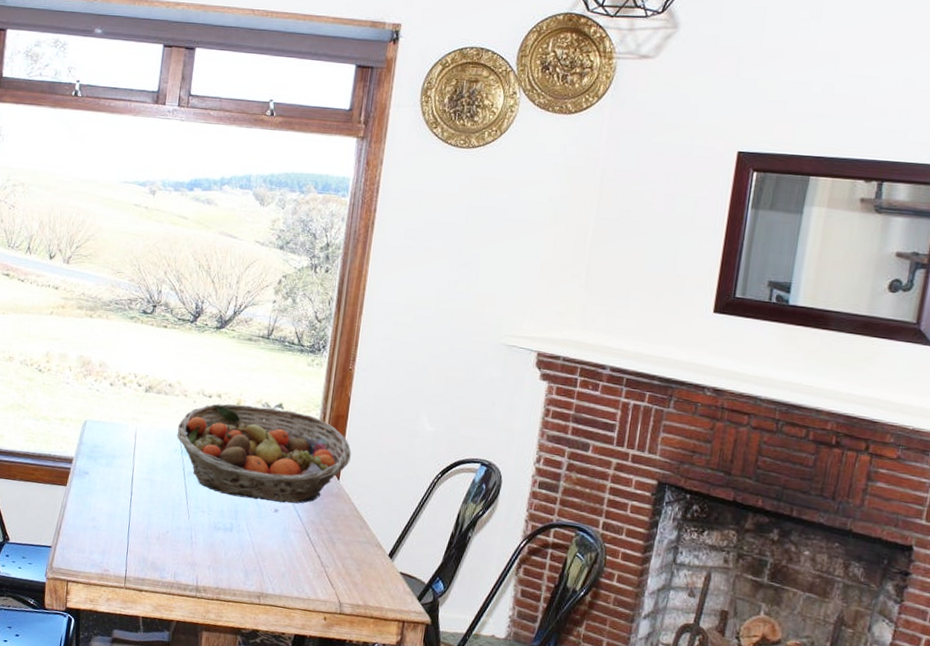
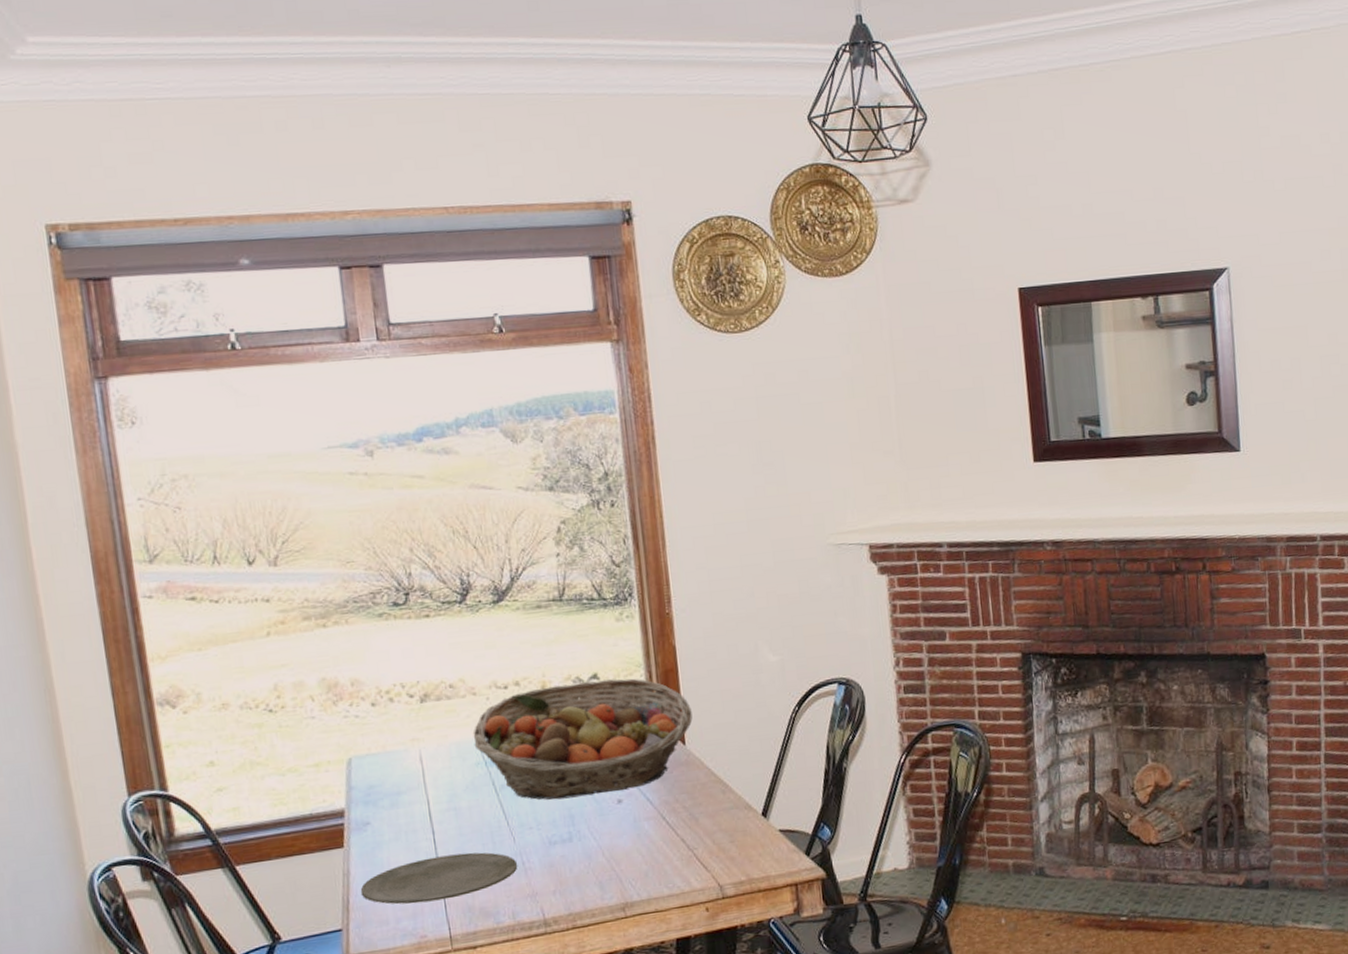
plate: none [70,511,187,549] -> present [360,852,518,905]

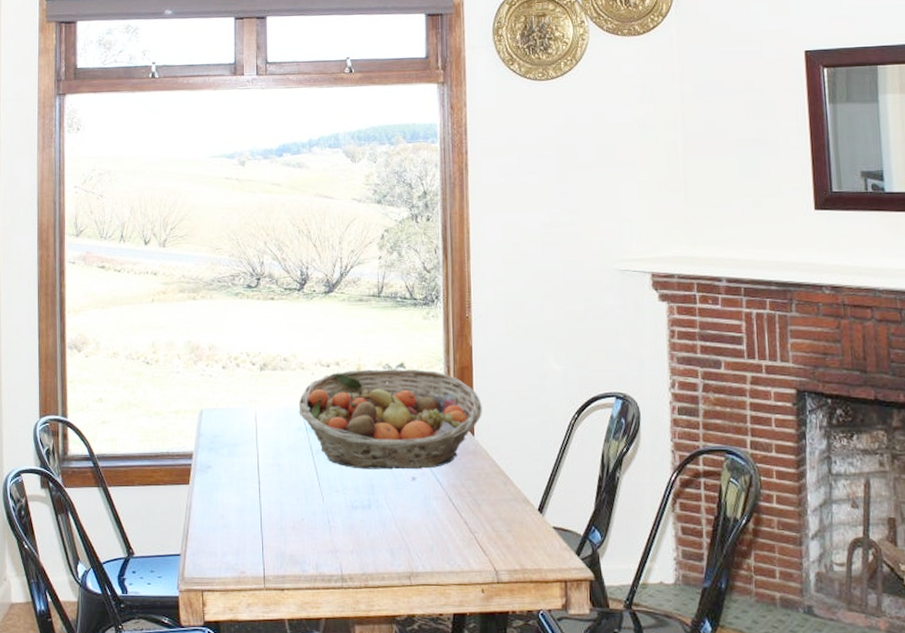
plate: present [360,852,518,905] -> none [198,504,324,543]

